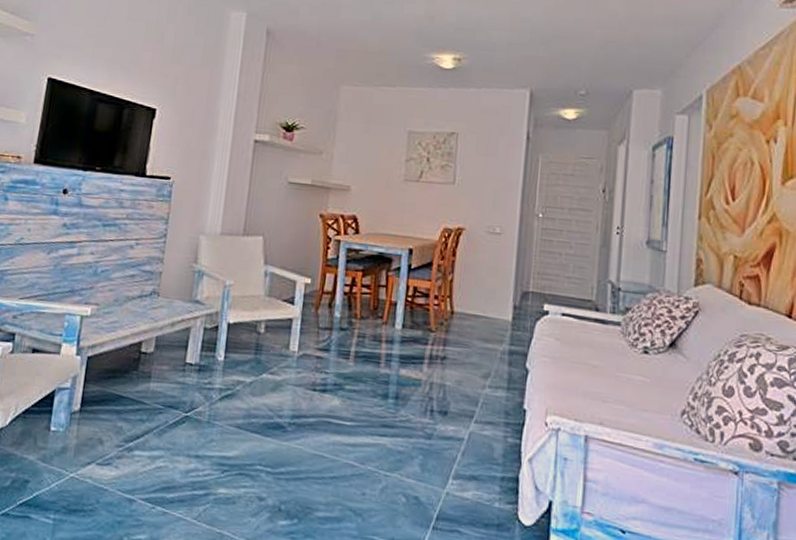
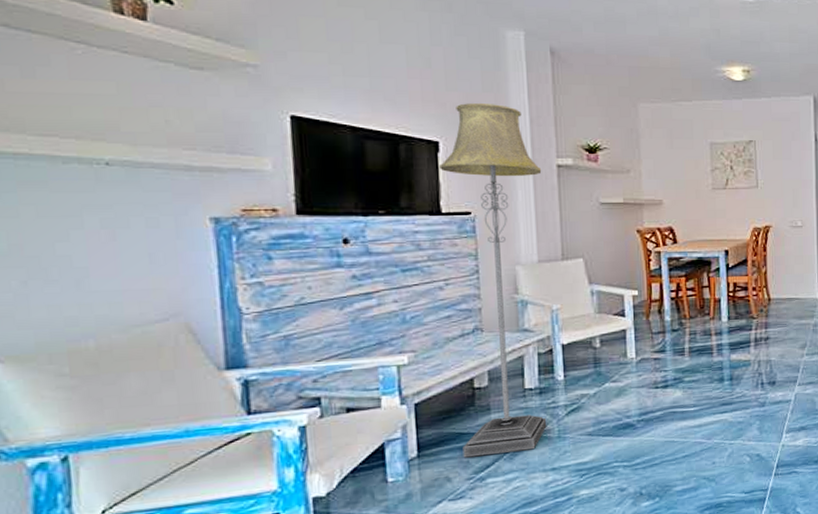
floor lamp: none [118,75,240,430] -> present [440,102,547,458]

